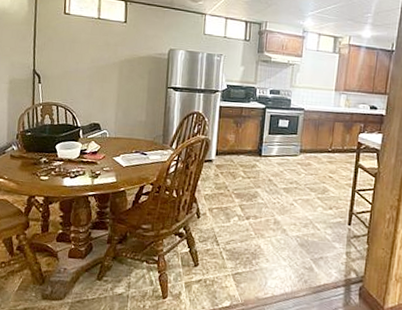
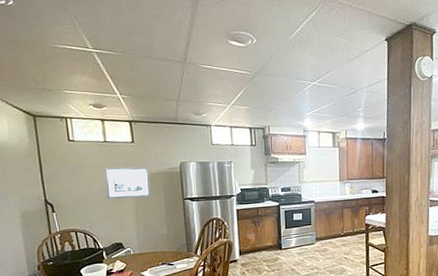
wall art: none [92,45,137,81] -> present [104,167,151,199]

